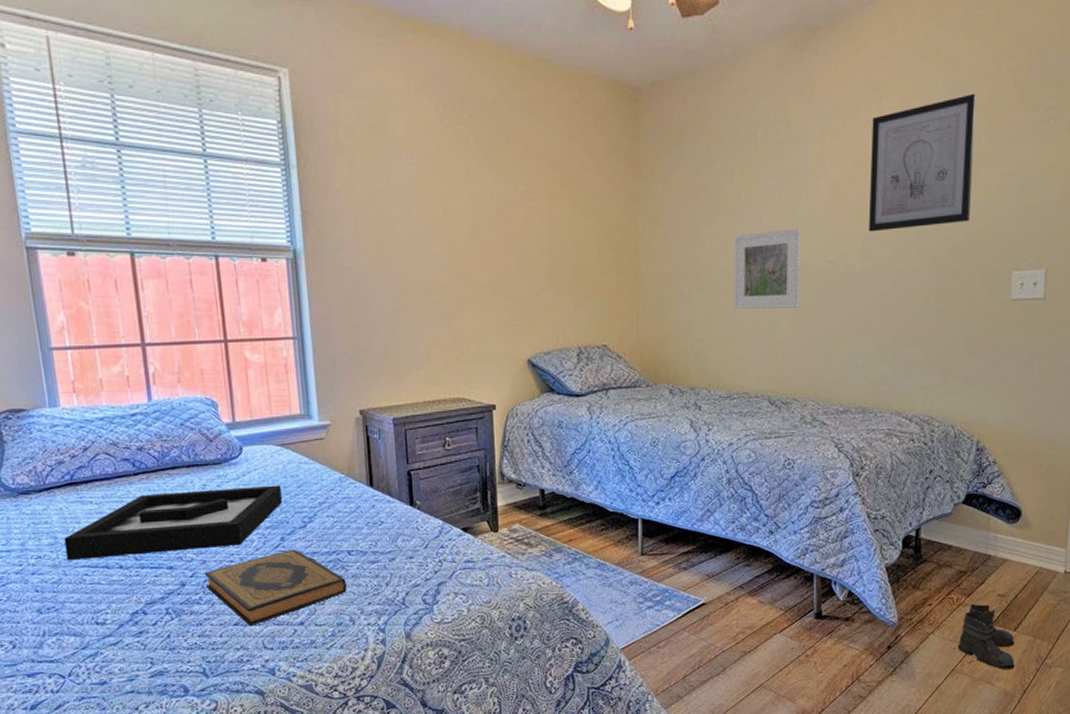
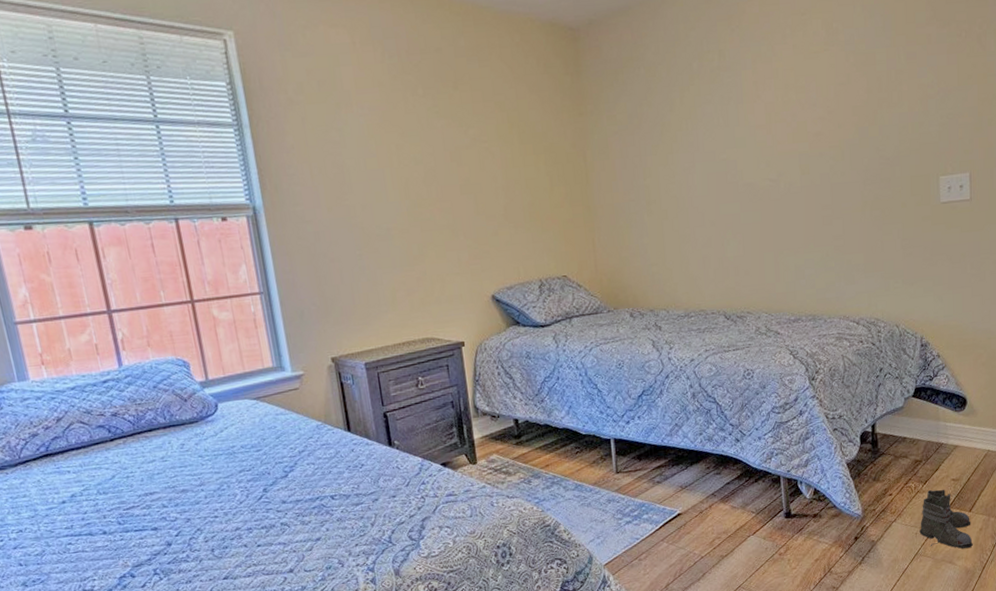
decorative tray: present [64,485,282,561] -> none [44,438,262,532]
hardback book: present [204,549,347,625] -> none [189,499,333,578]
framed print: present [733,229,801,309] -> none [679,151,746,232]
wall art: present [869,93,977,232] -> none [799,13,896,149]

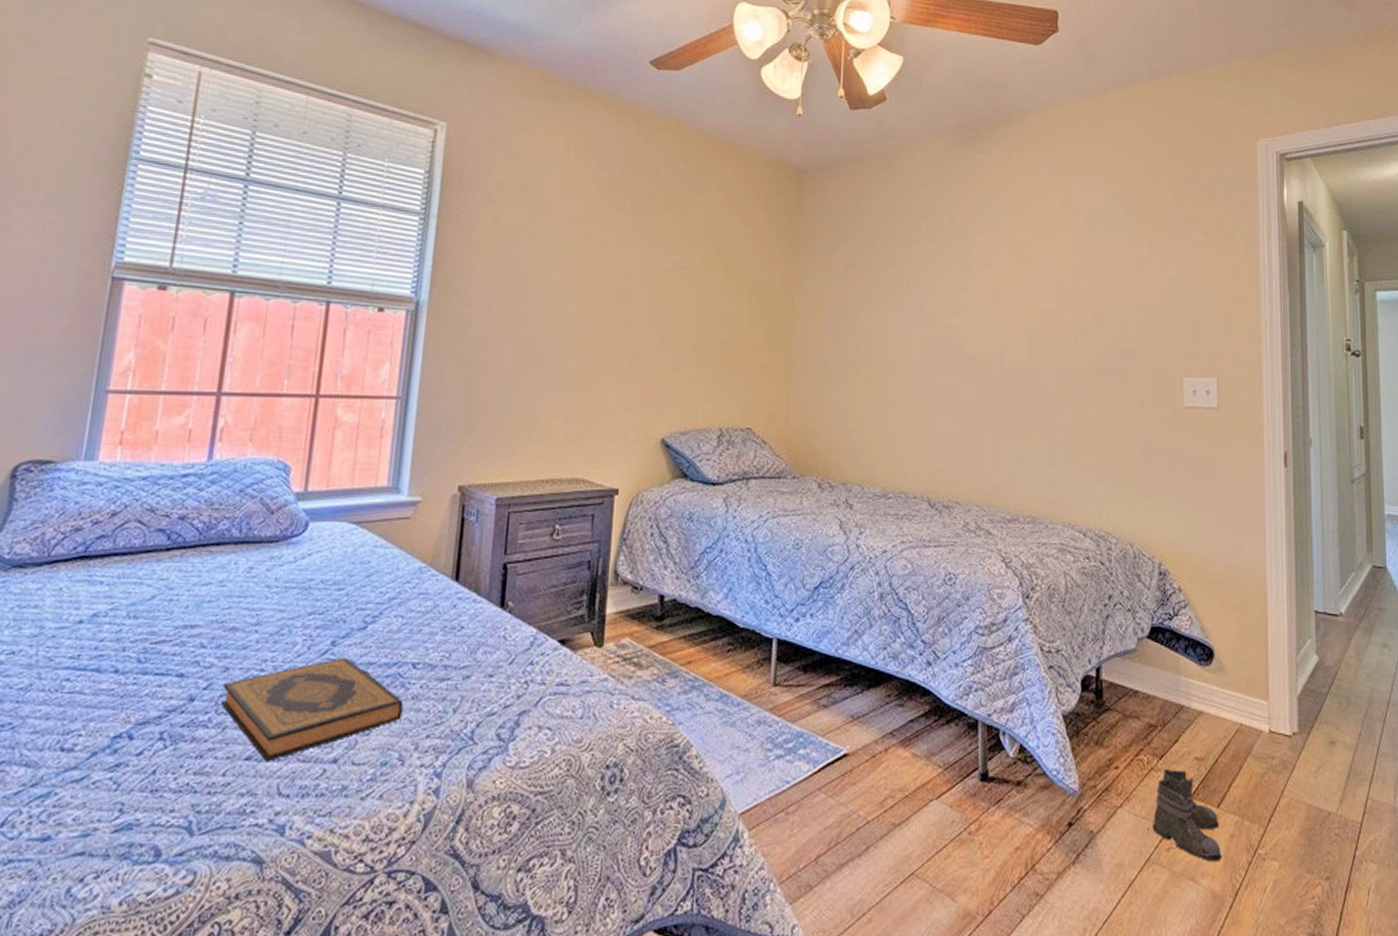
hardback book: none [189,499,333,578] -> present [220,657,403,761]

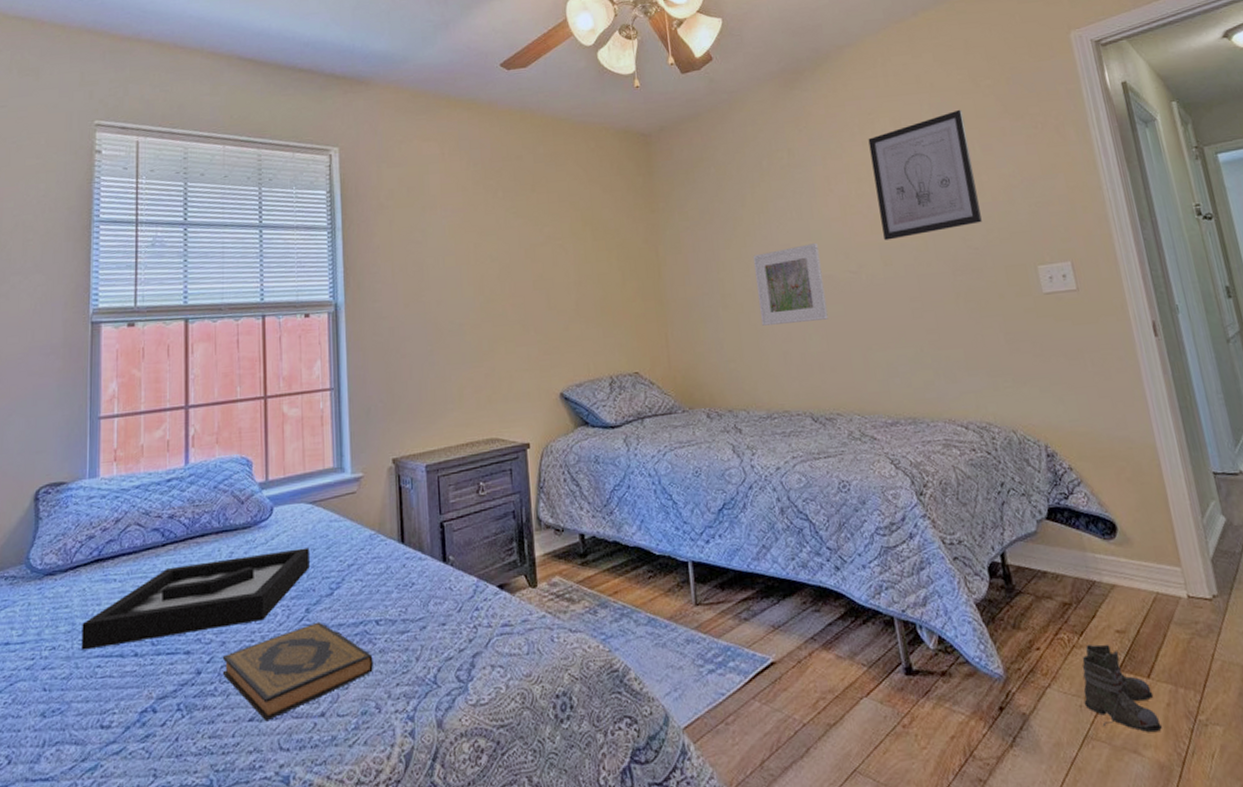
decorative tray: none [48,572,345,659] -> present [81,547,309,651]
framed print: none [891,317,965,401] -> present [753,243,829,326]
wall art: none [1035,201,1137,327] -> present [868,109,982,241]

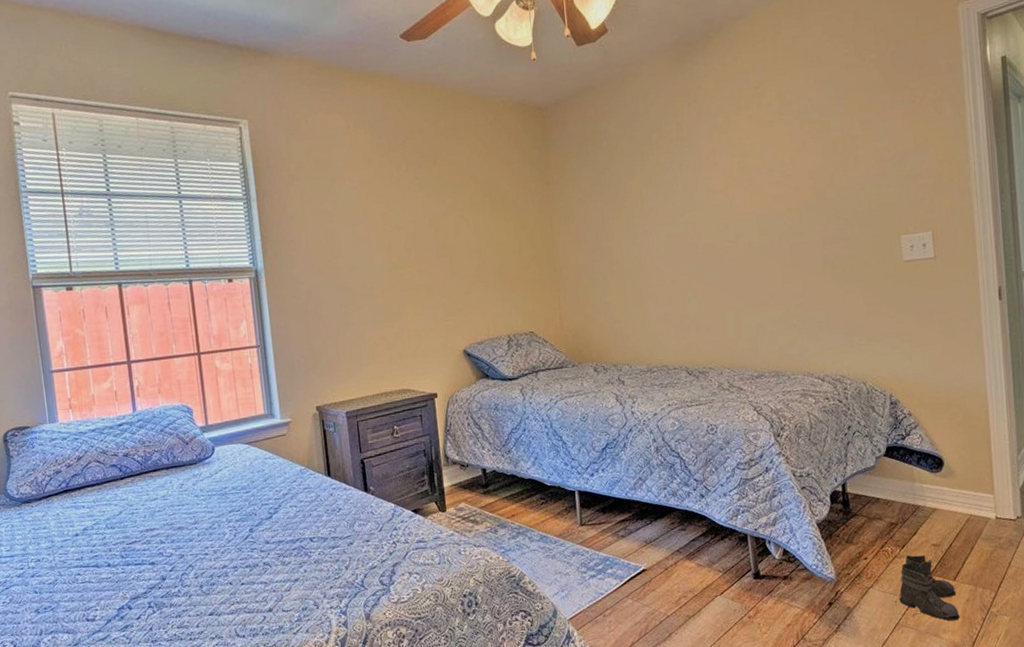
decorative tray: present [81,547,309,651] -> none [60,480,250,562]
hardback book: present [222,621,373,720] -> none [182,539,310,615]
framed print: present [753,243,829,326] -> none [640,214,707,290]
wall art: present [868,109,982,241] -> none [754,83,854,212]

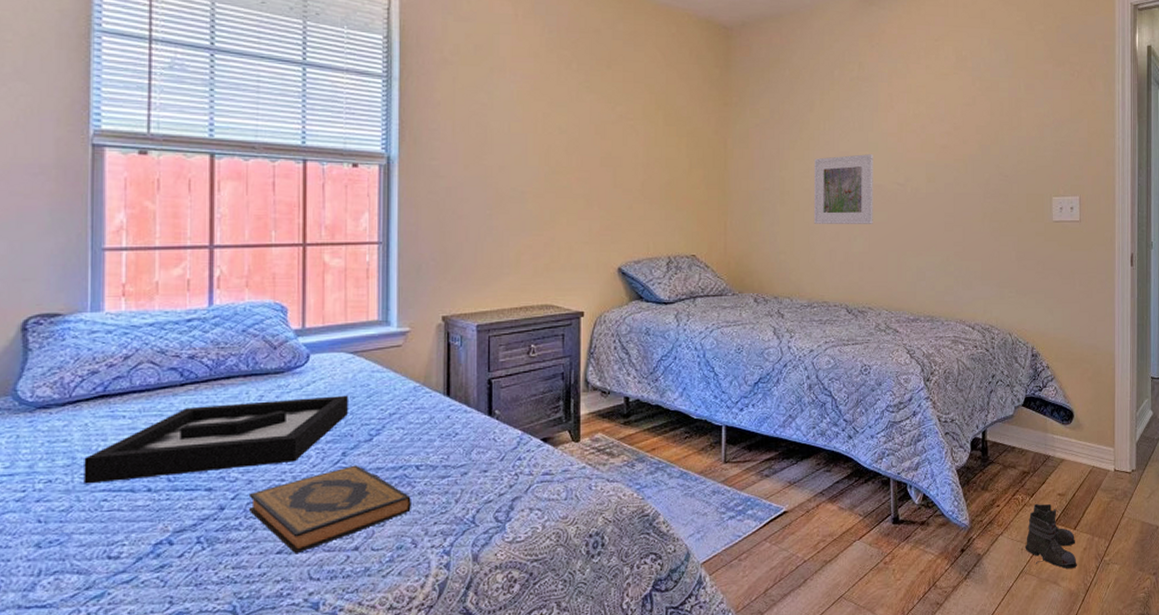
decorative tray: none [60,480,250,562] -> present [83,395,348,484]
hardback book: none [182,539,310,615] -> present [248,465,411,553]
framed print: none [640,214,707,290] -> present [813,154,873,224]

